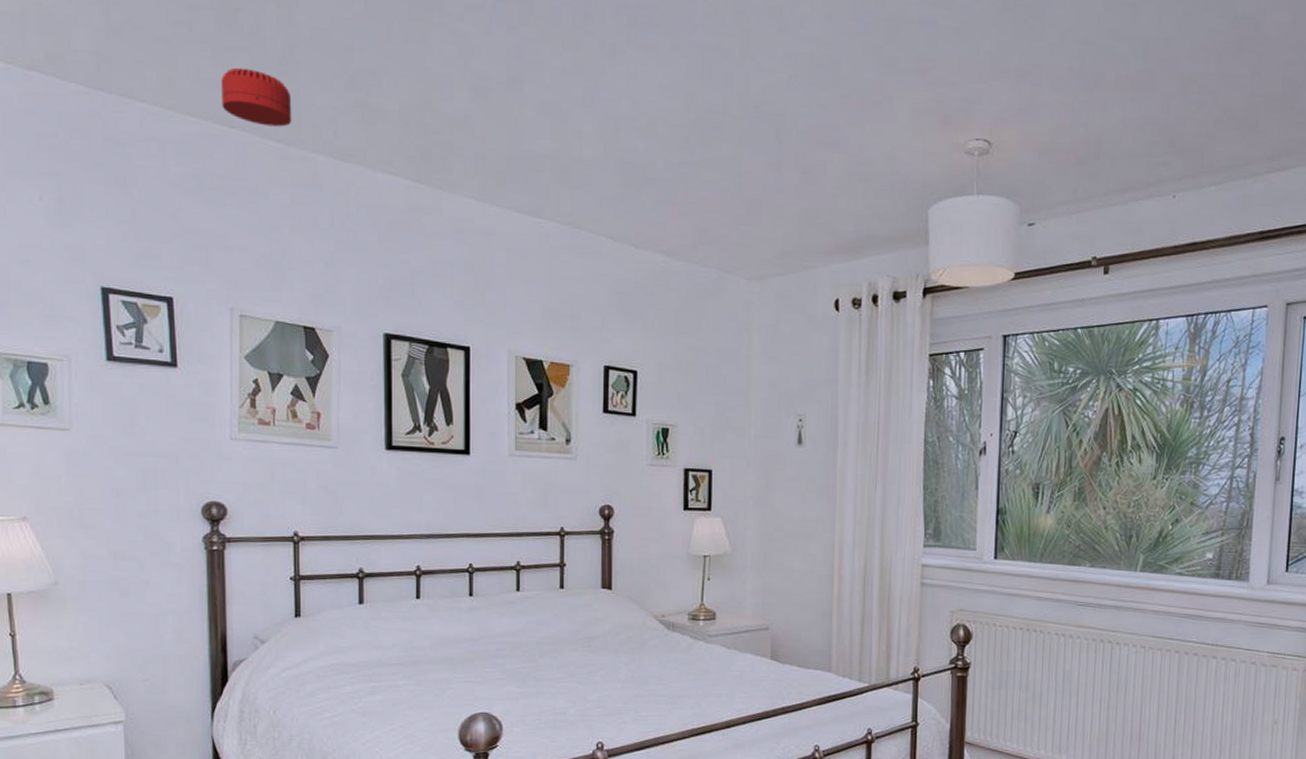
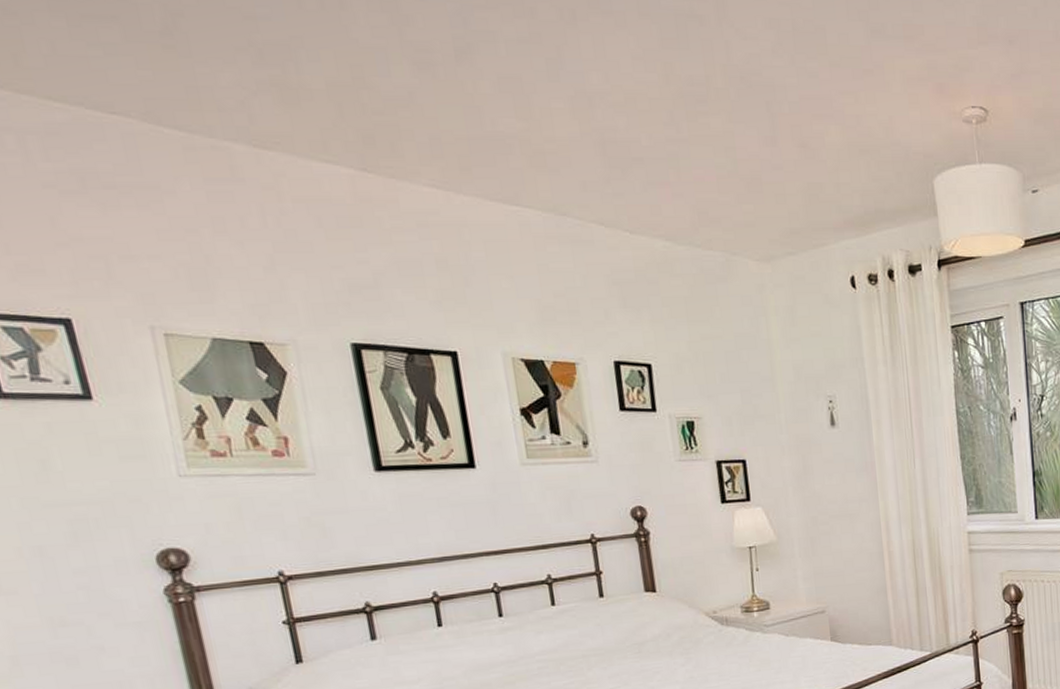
smoke detector: present [221,67,292,127] -> none [86,41,192,112]

